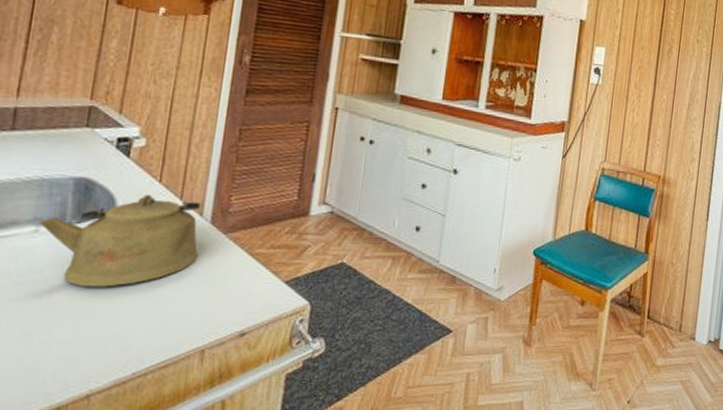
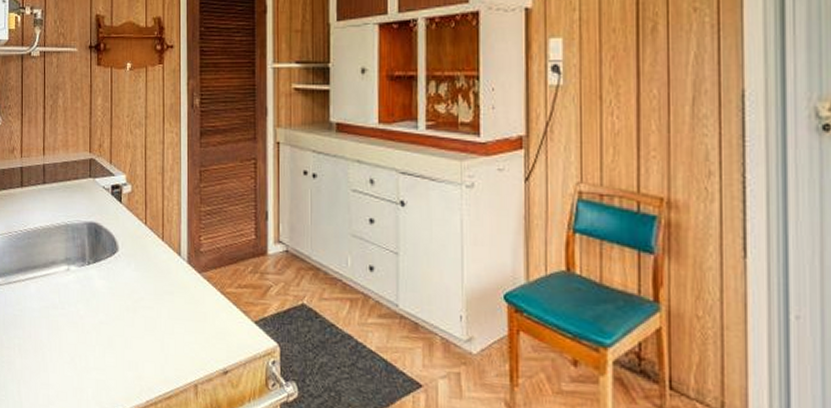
kettle: present [38,194,201,287] -> none [69,236,182,321]

